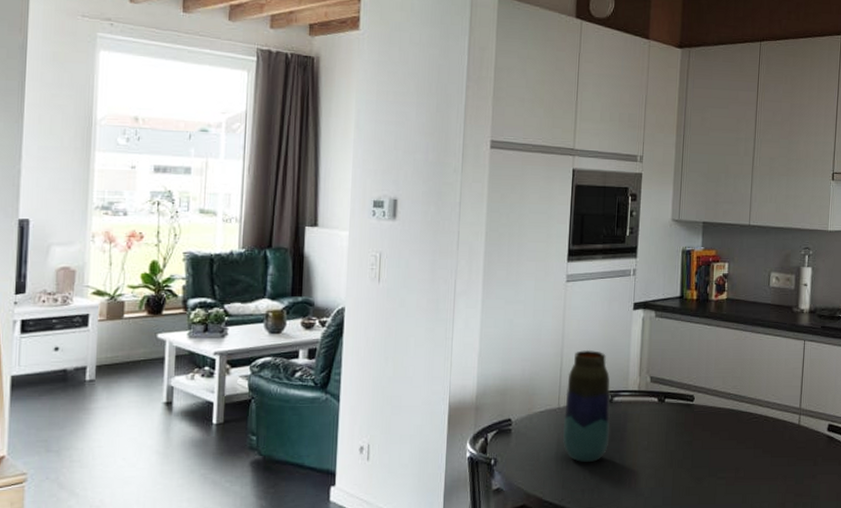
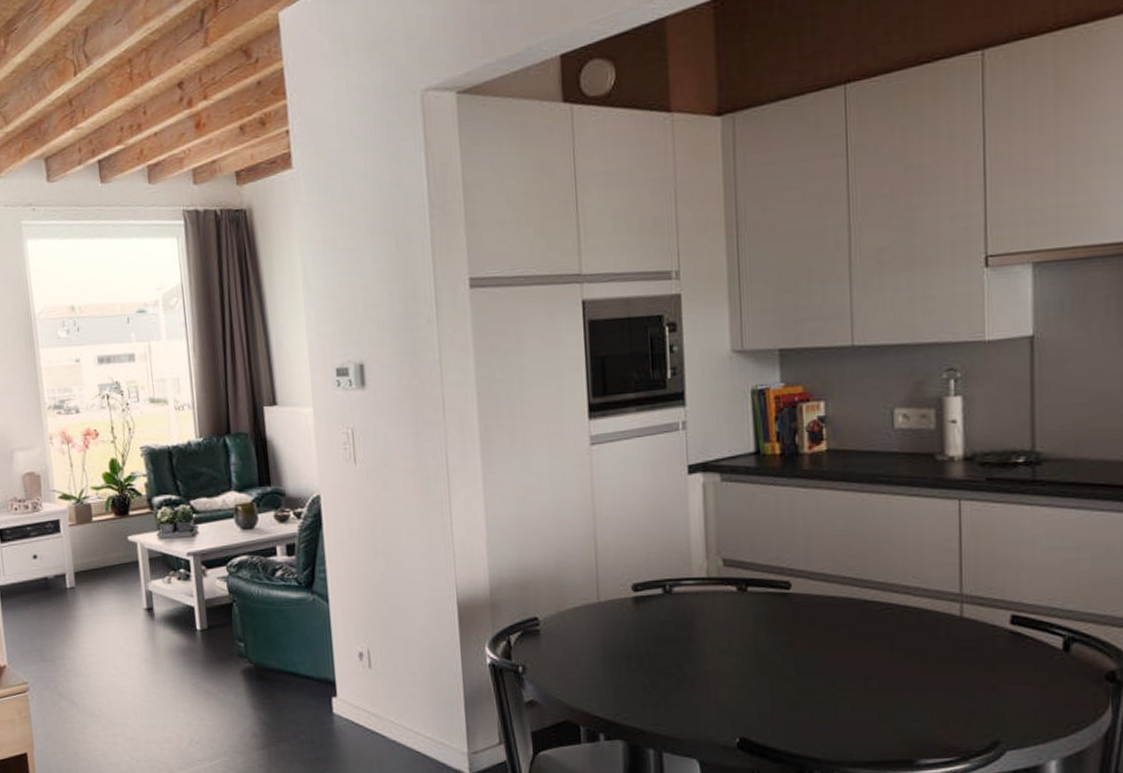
vase: present [563,349,611,462] -> none [606,528,673,669]

